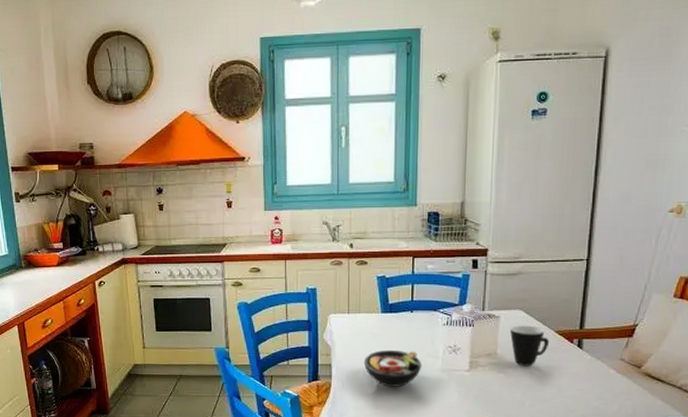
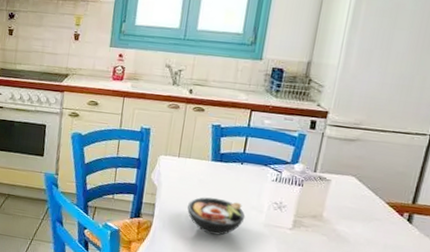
mug: present [510,325,550,367] -> none [339,191,379,234]

